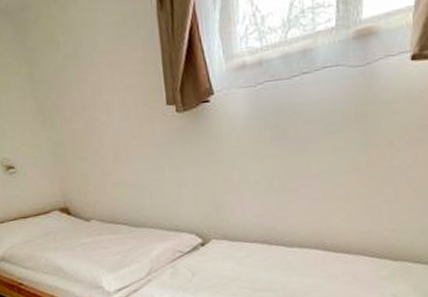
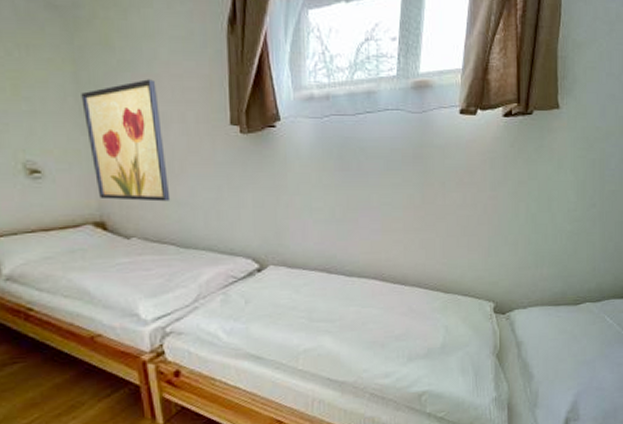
wall art: none [37,70,120,187] -> present [81,79,171,202]

